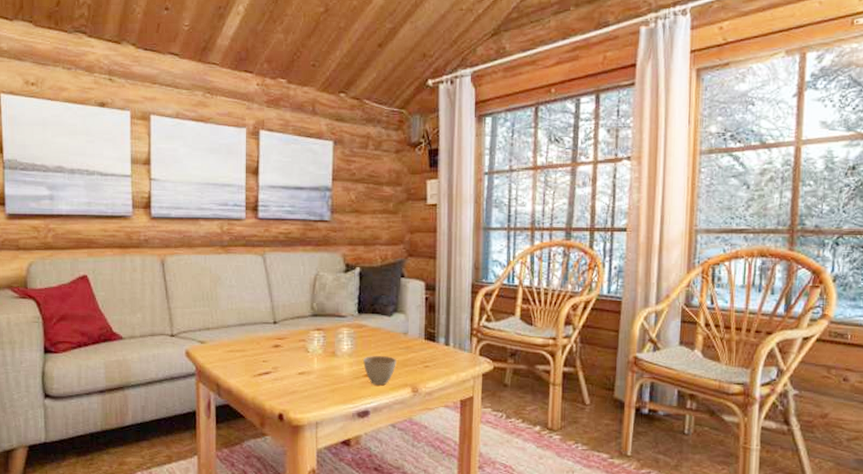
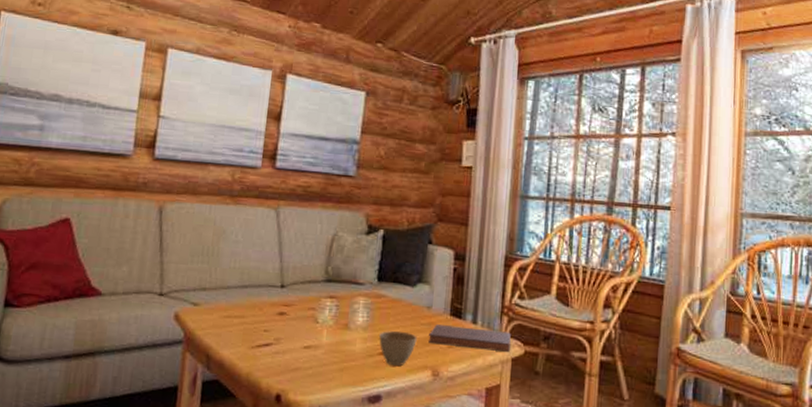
book: none [407,348,481,368] -> present [428,324,511,352]

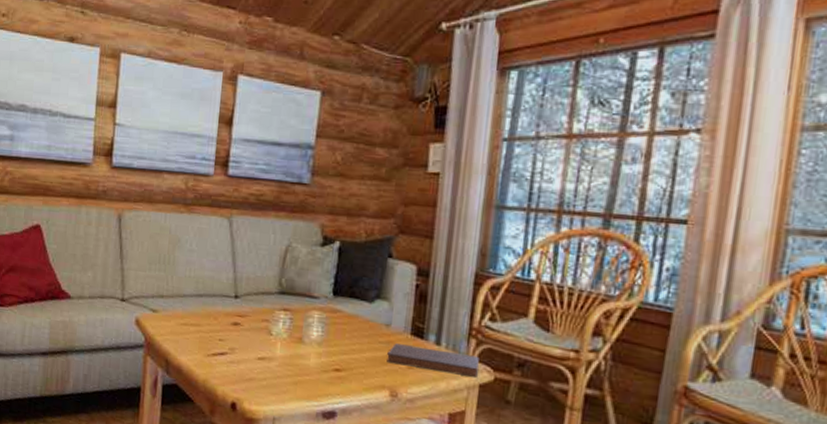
cup: present [378,331,417,366] -> none [333,347,374,384]

